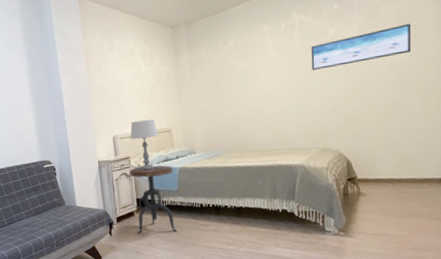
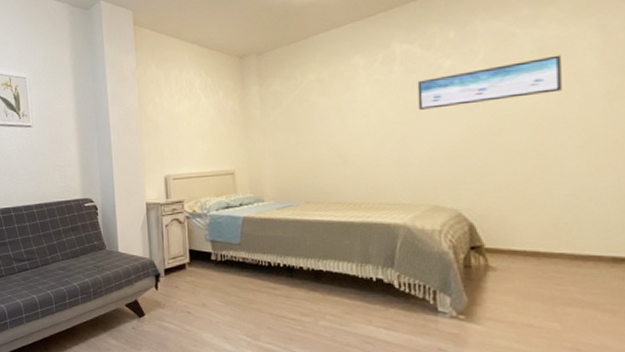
side table: present [129,165,178,235] -> none [181,212,238,293]
table lamp: present [130,119,158,171] -> none [185,159,218,218]

